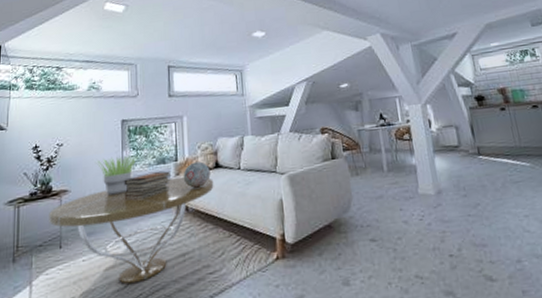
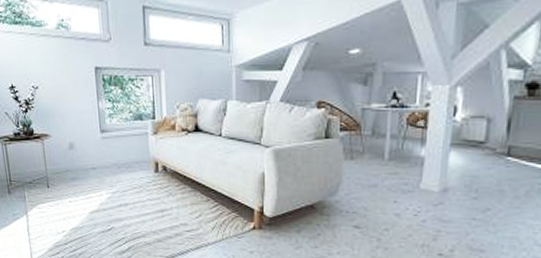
coffee table: present [49,176,214,284] -> none [34,136,193,228]
potted plant: present [95,155,139,196] -> none [71,106,116,145]
book stack: present [124,171,172,200] -> none [101,128,149,153]
decorative ball: present [183,161,211,188] -> none [161,122,190,149]

